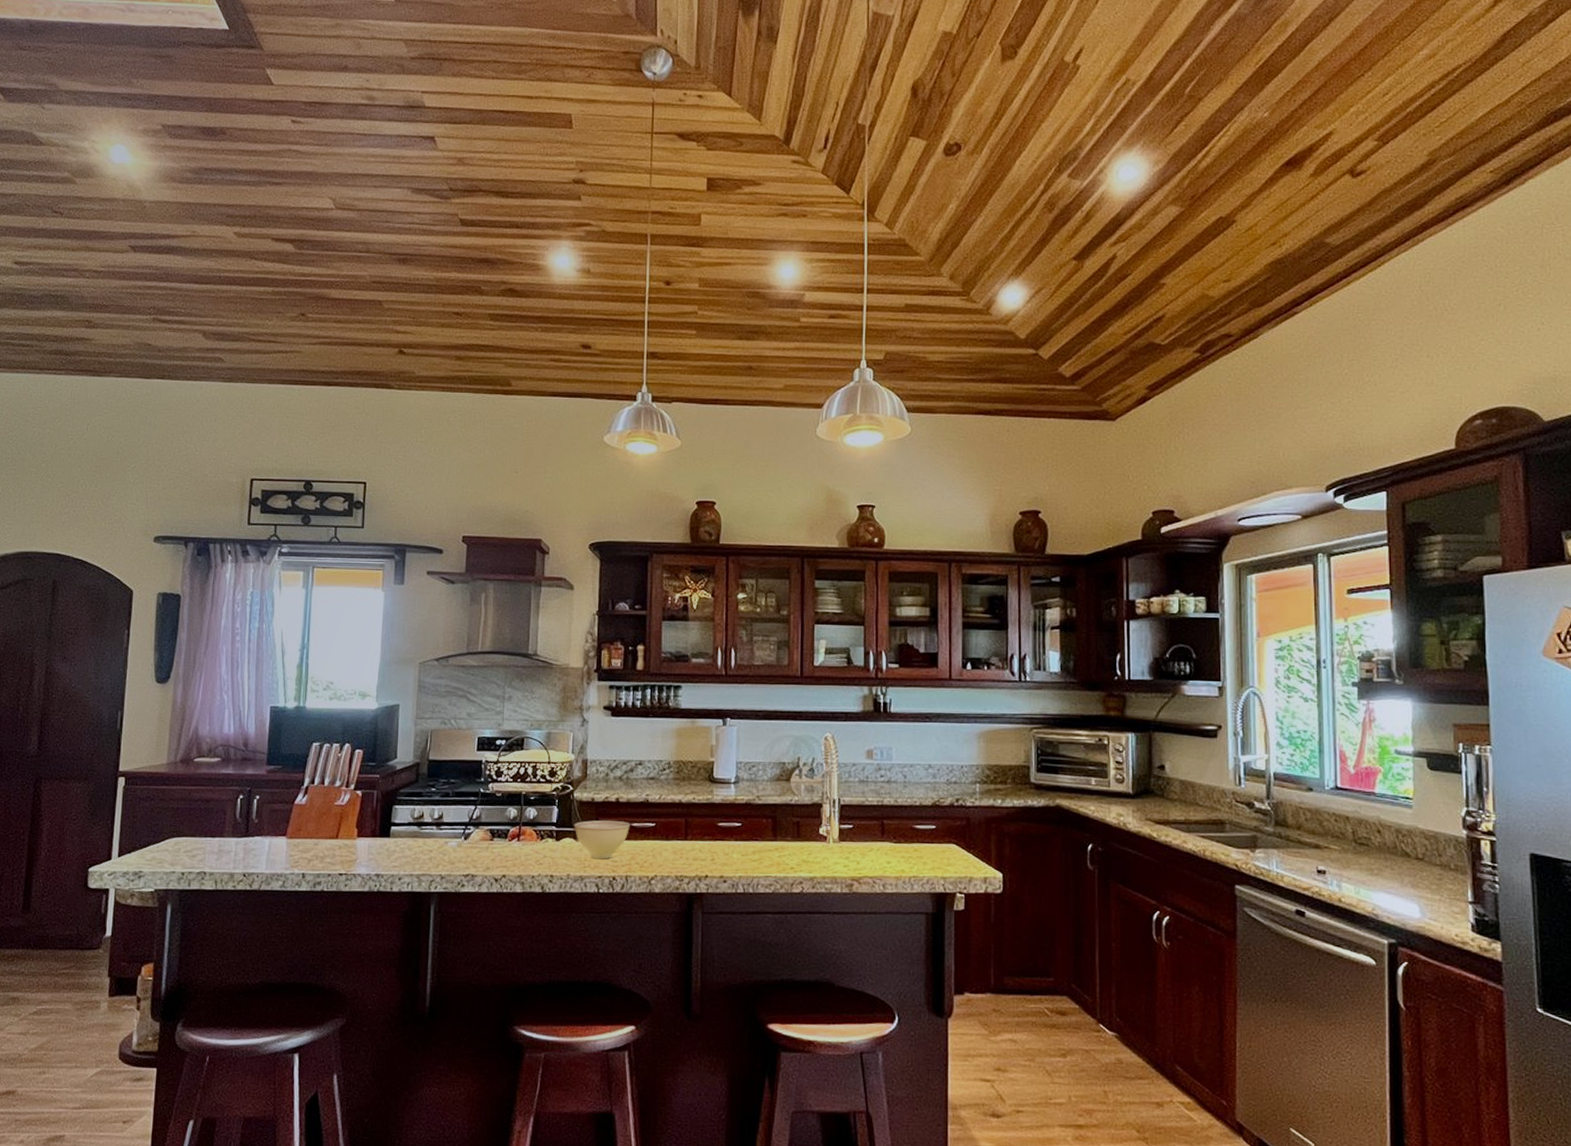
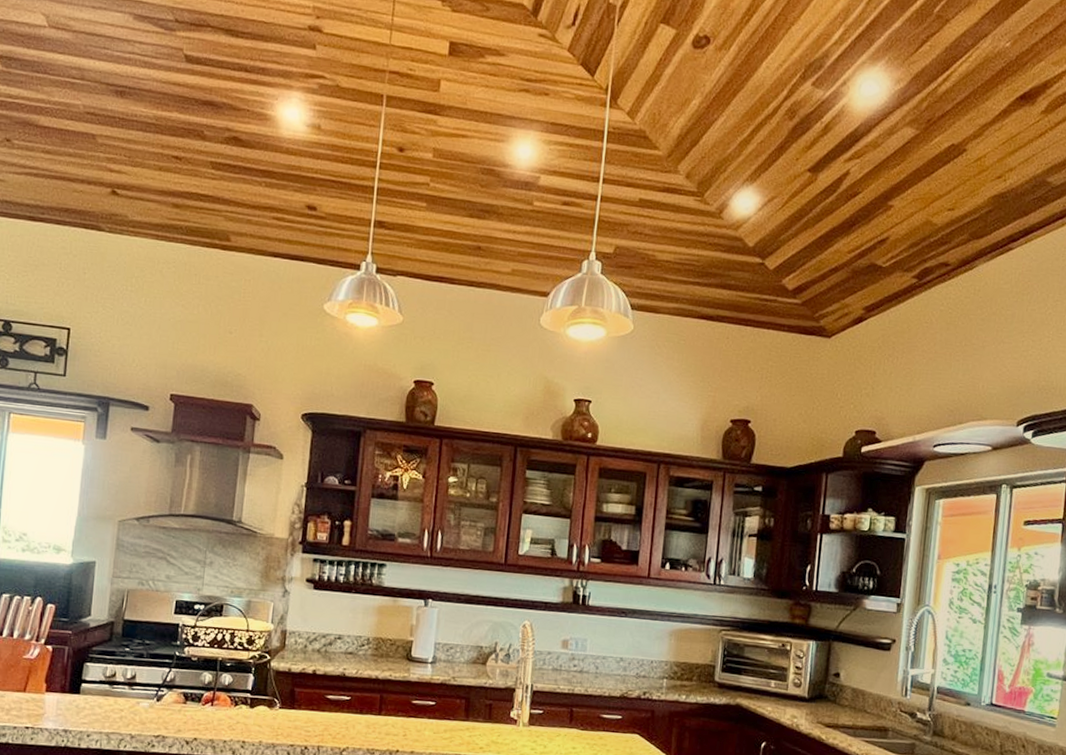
bowl: present [574,820,631,859] -> none [269,690,326,729]

